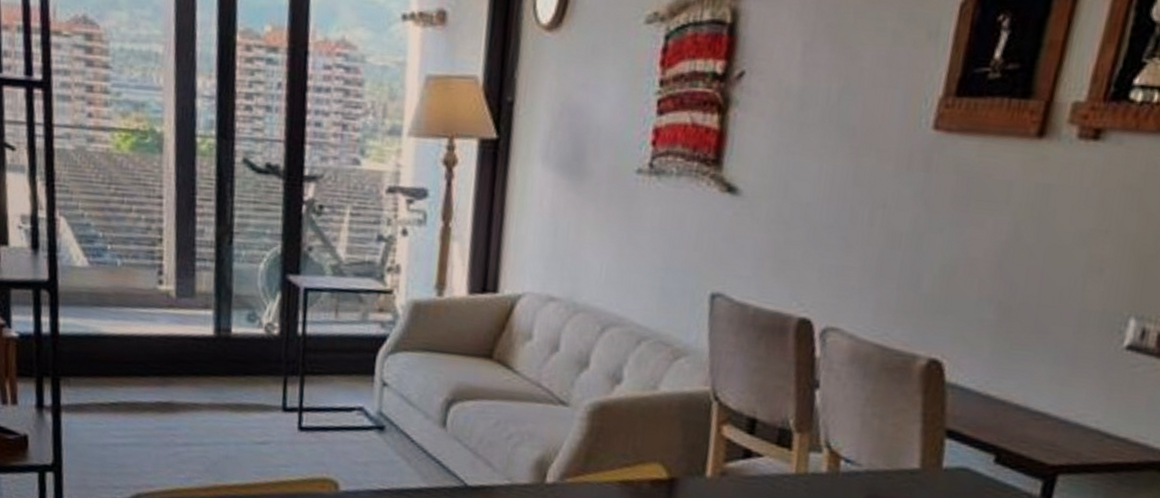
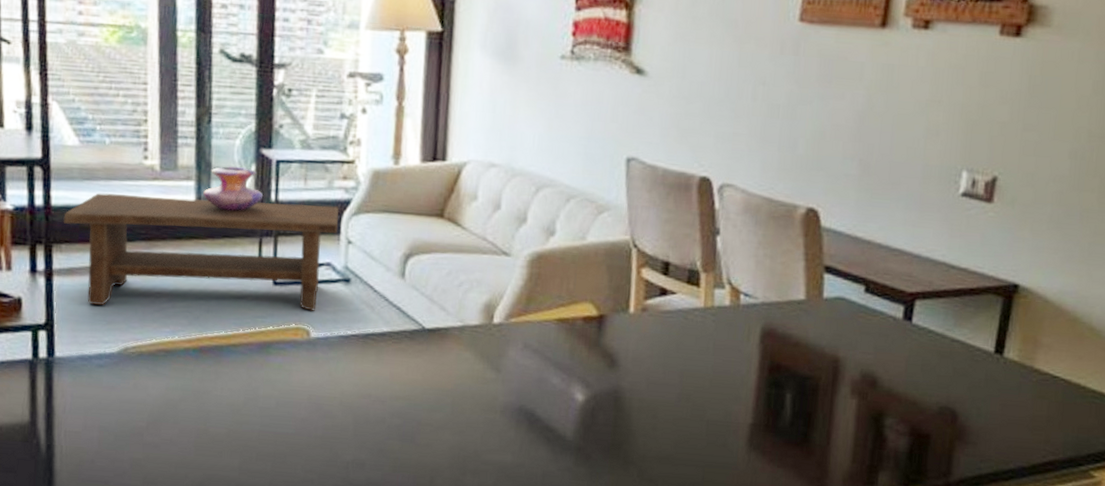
coffee table: none [71,321,374,462] -> present [63,193,340,311]
decorative vase: none [223,293,290,345] -> present [203,165,264,211]

